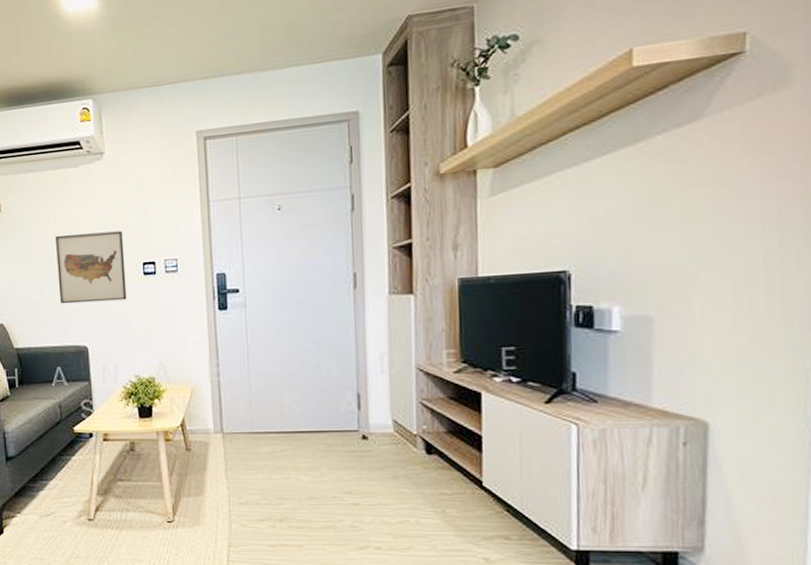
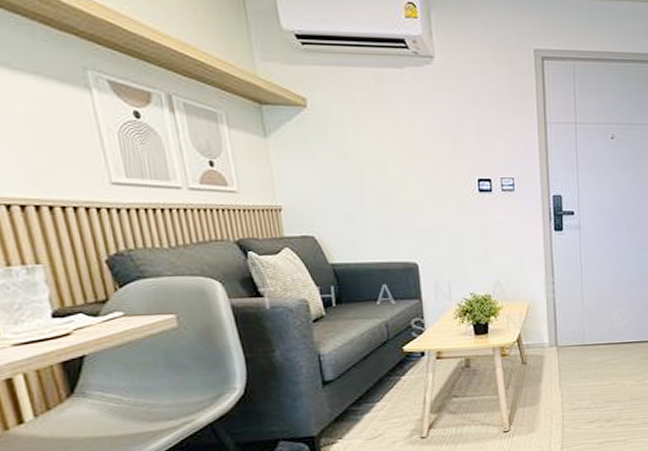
wall art: present [56,231,127,304] -> none [378,143,461,218]

